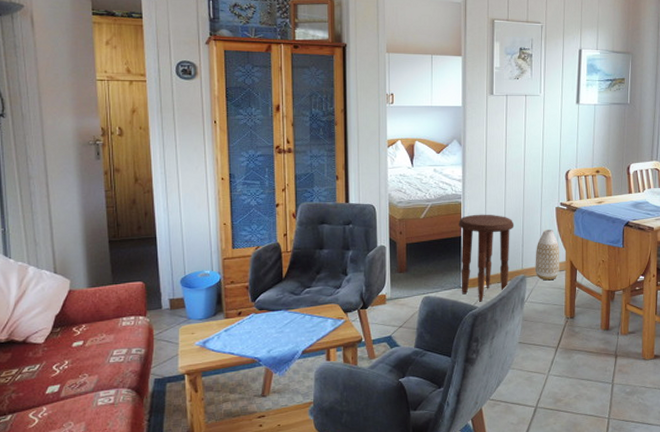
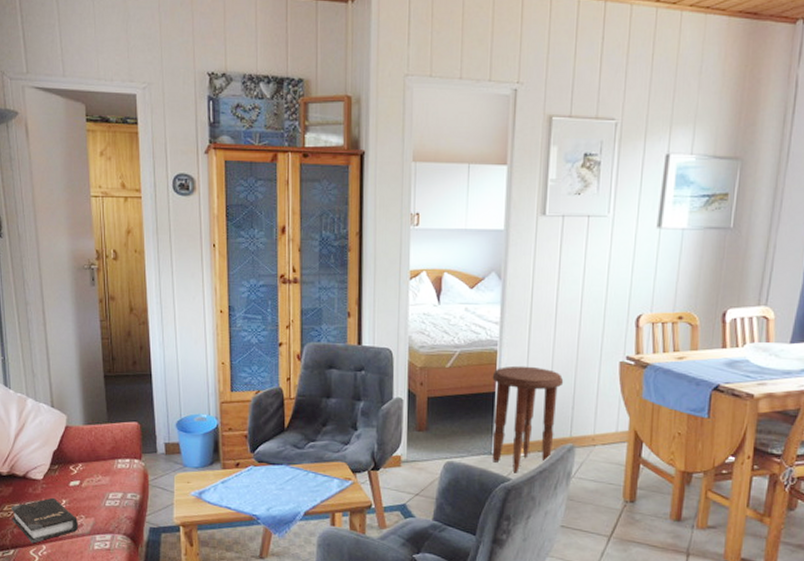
hardback book: none [9,359,81,406] -> present [11,497,78,544]
vase: present [535,229,560,281] -> none [587,388,622,454]

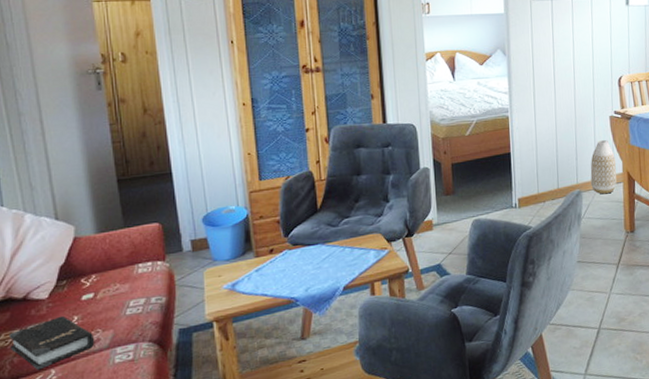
side table: present [492,365,564,473] -> none [506,127,567,222]
vase: none [587,388,622,454] -> present [590,139,617,194]

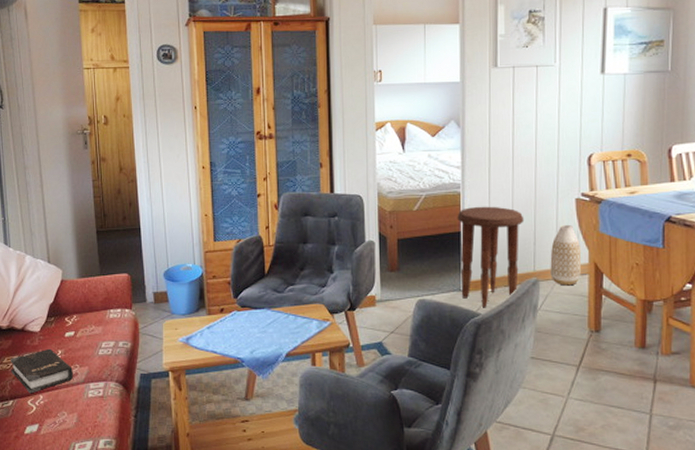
side table: none [506,127,567,222] -> present [457,206,524,308]

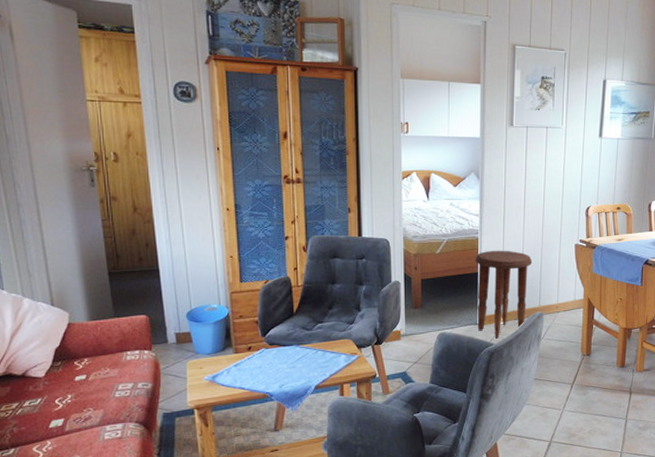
hardback book: present [10,348,73,394] -> none [9,393,86,440]
vase: present [550,224,582,286] -> none [552,266,578,318]

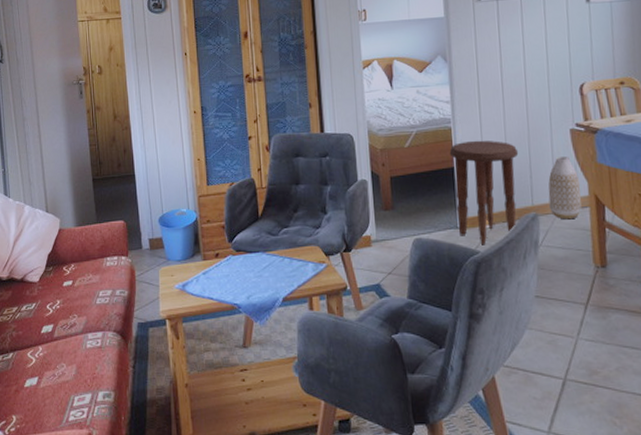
vase: none [552,266,578,318] -> present [548,156,582,220]

